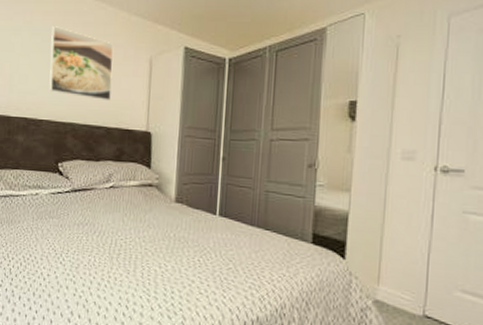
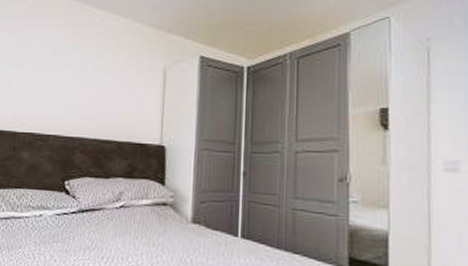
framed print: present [49,26,114,102] -> none [58,39,126,114]

